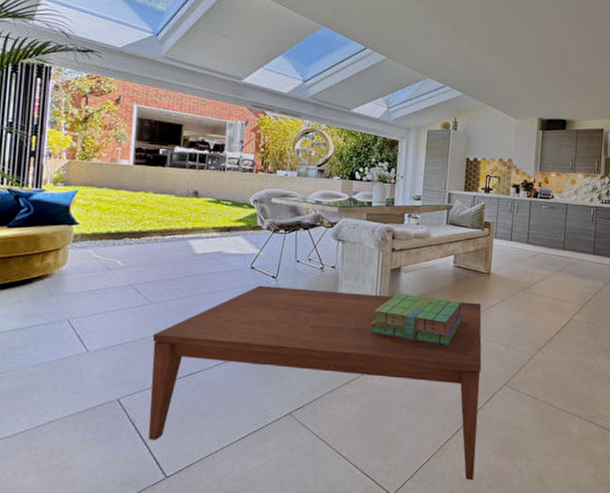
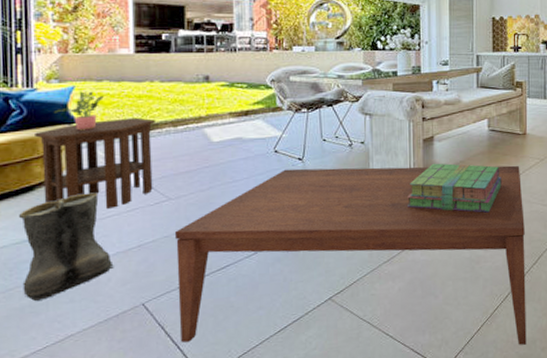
boots: none [13,290,96,387] -> present [19,192,114,302]
side table: none [38,224,147,307] -> present [35,117,157,208]
potted plant: none [56,196,102,232] -> present [53,91,104,131]

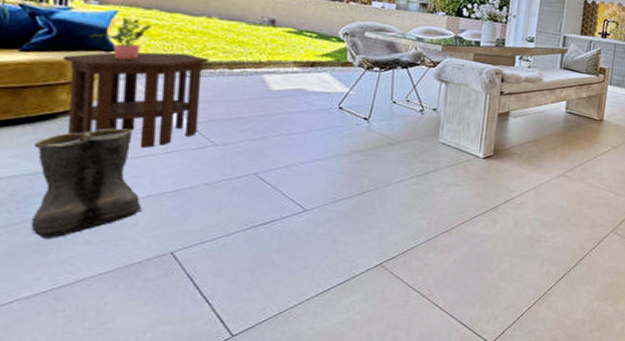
coffee table: present [174,165,527,345] -> none [211,127,592,326]
stack of books: present [407,163,502,213] -> none [473,138,573,194]

